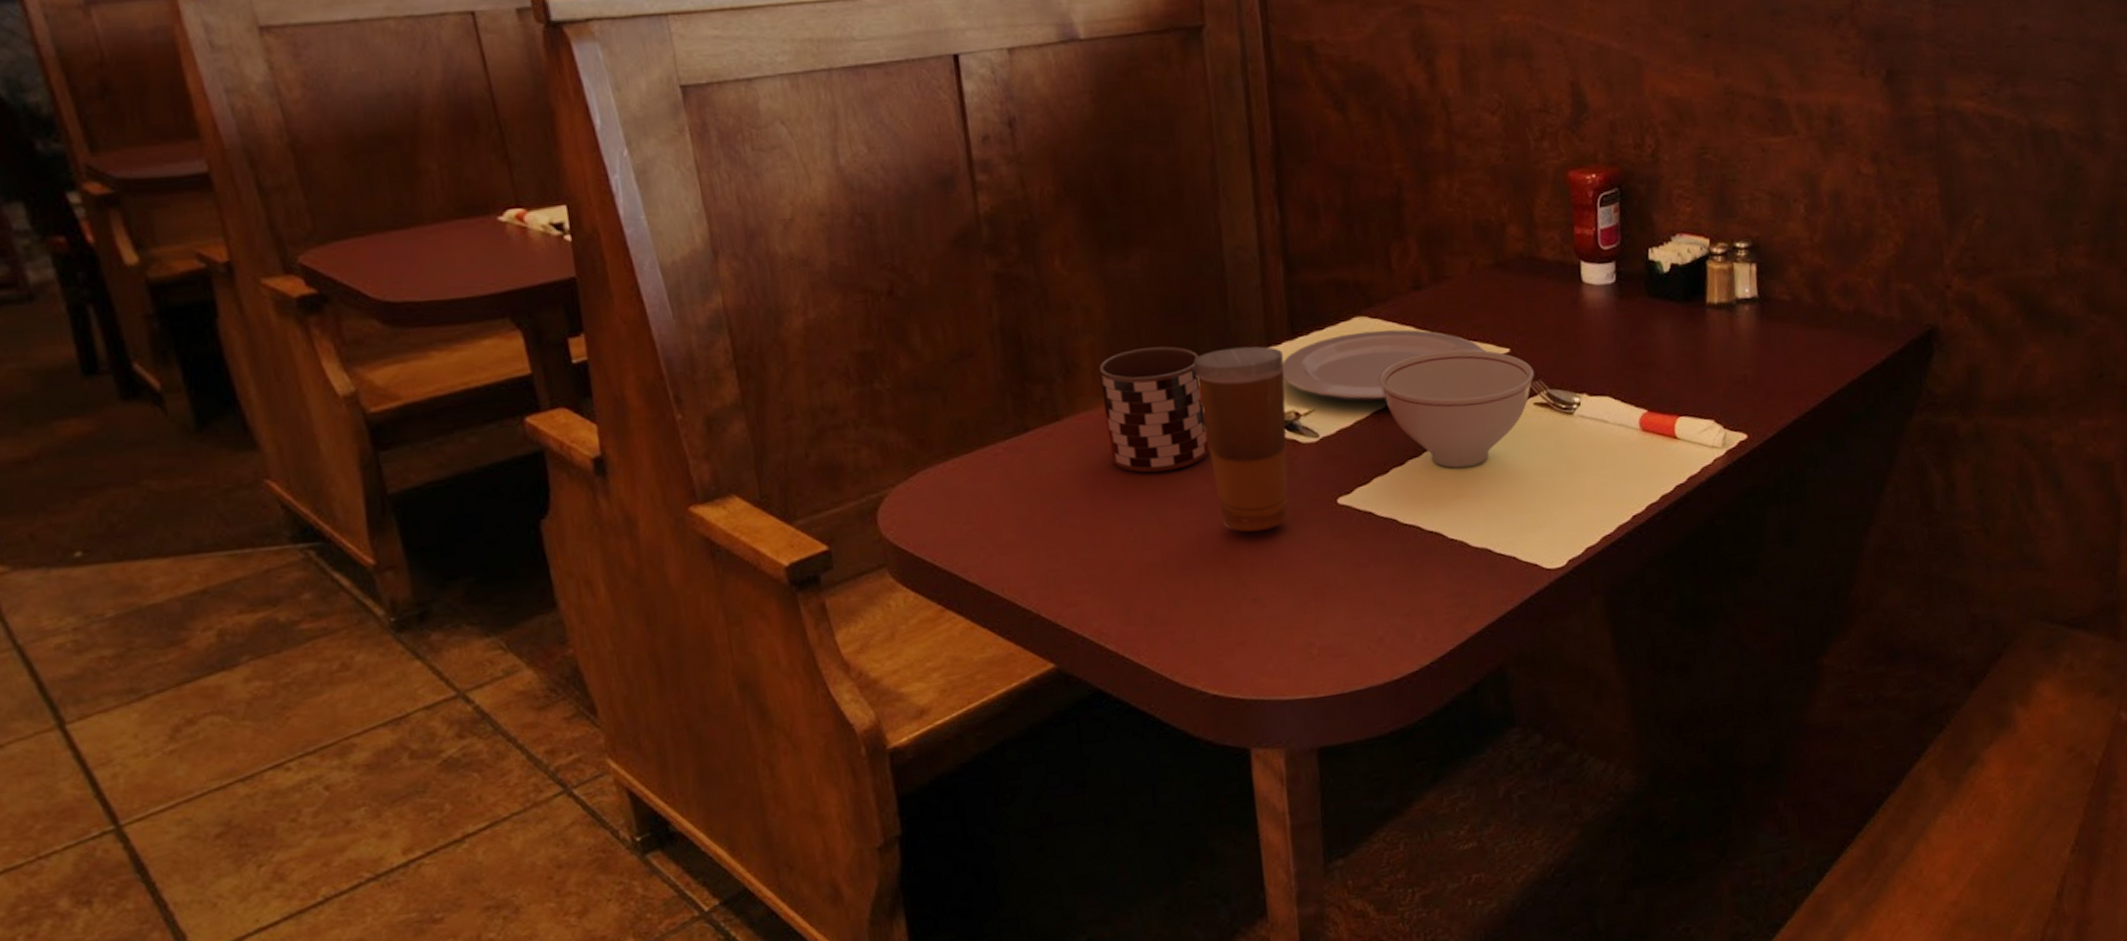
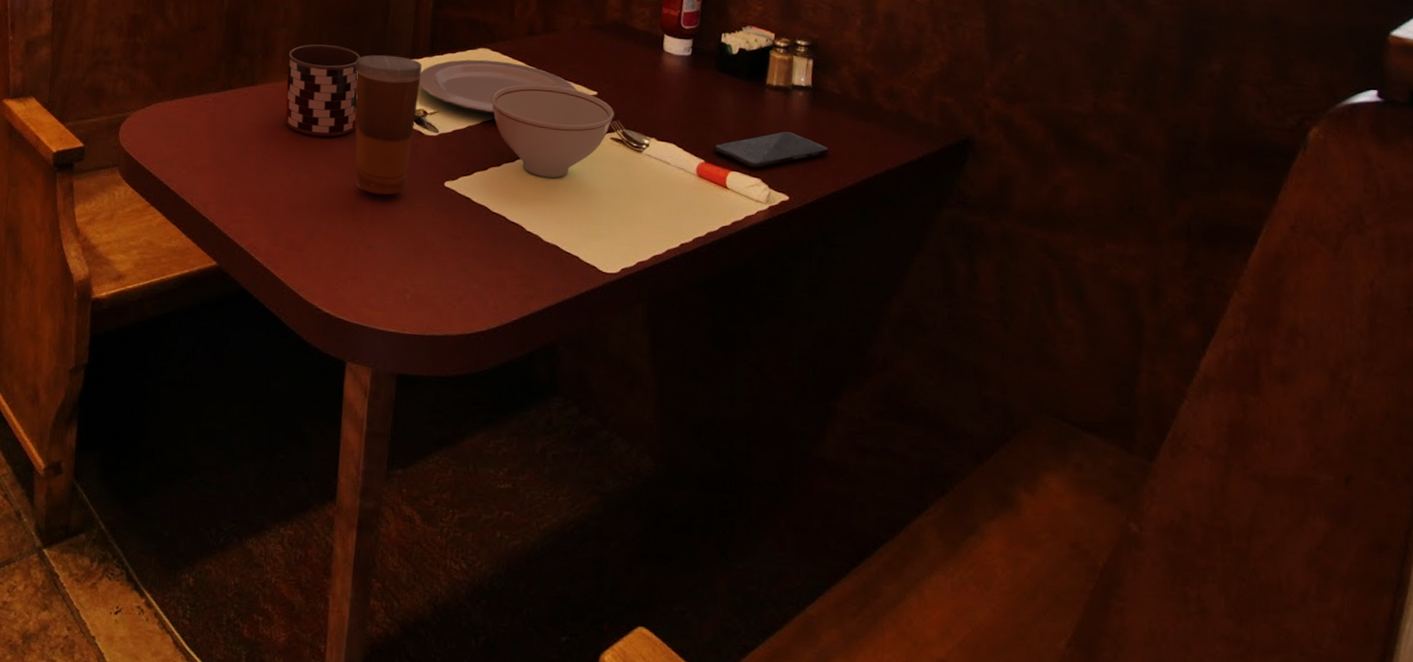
smartphone: none [1655,356,1785,409] -> present [713,131,829,168]

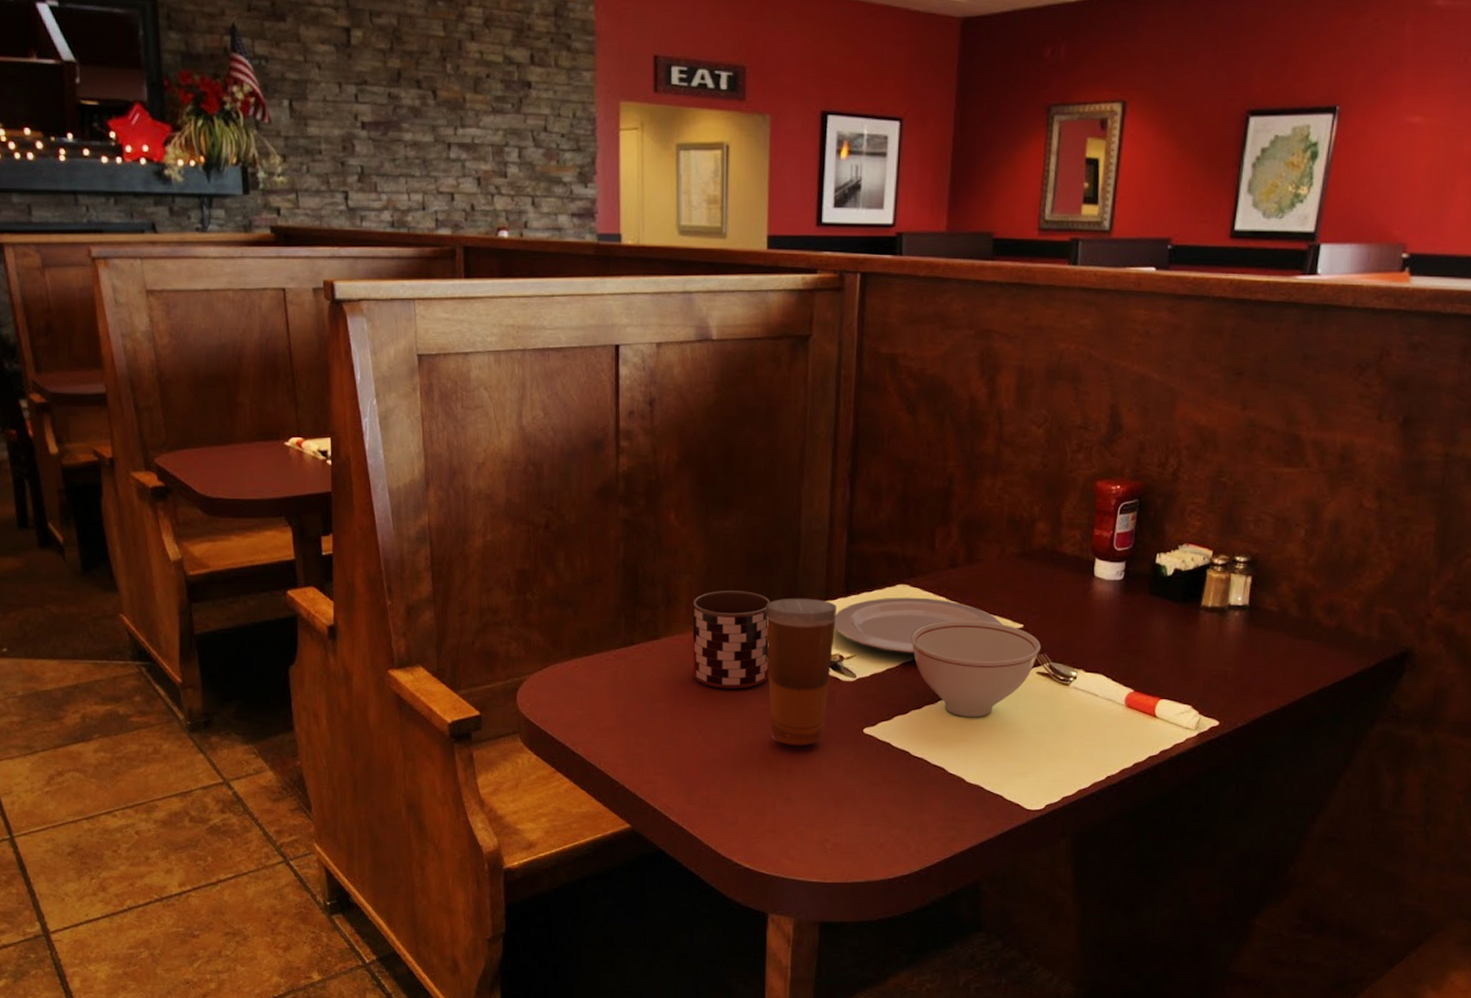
smartphone: present [713,131,829,168] -> none [1143,654,1263,695]

